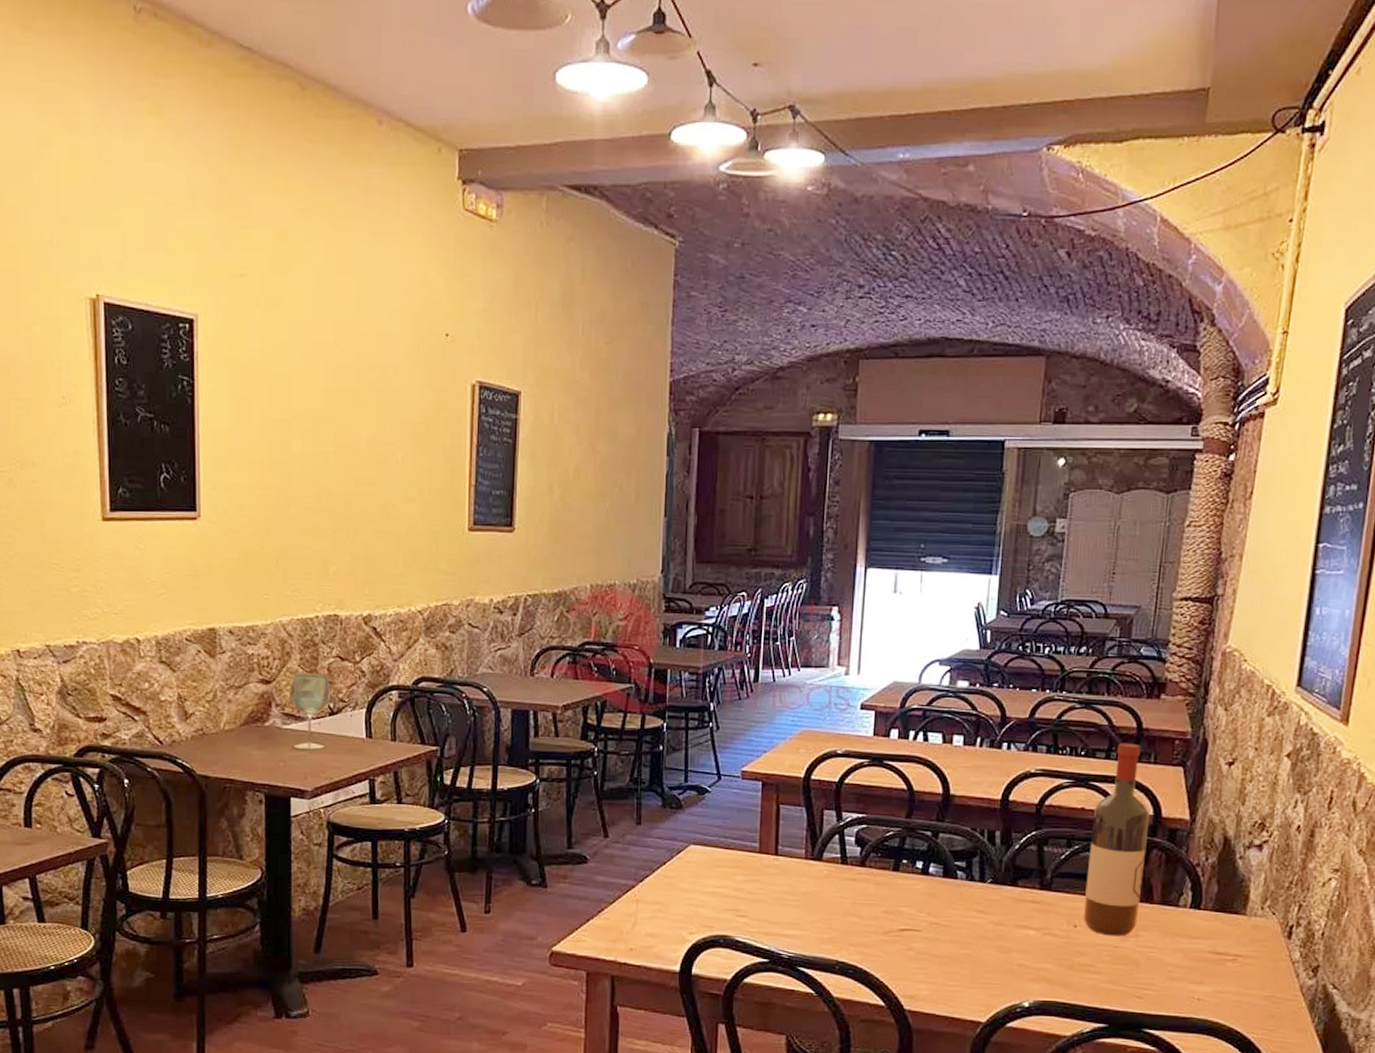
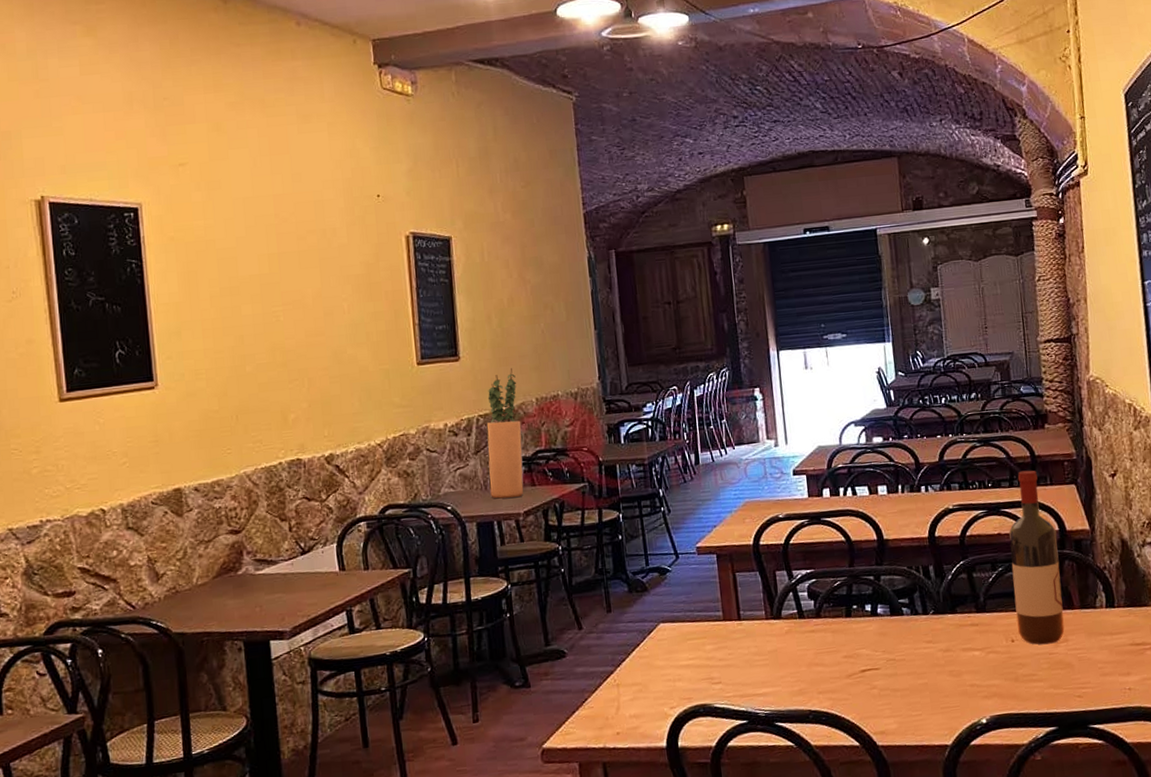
wine glass: present [288,672,331,751] -> none [259,516,302,593]
vase: none [530,547,572,689] -> present [487,367,524,499]

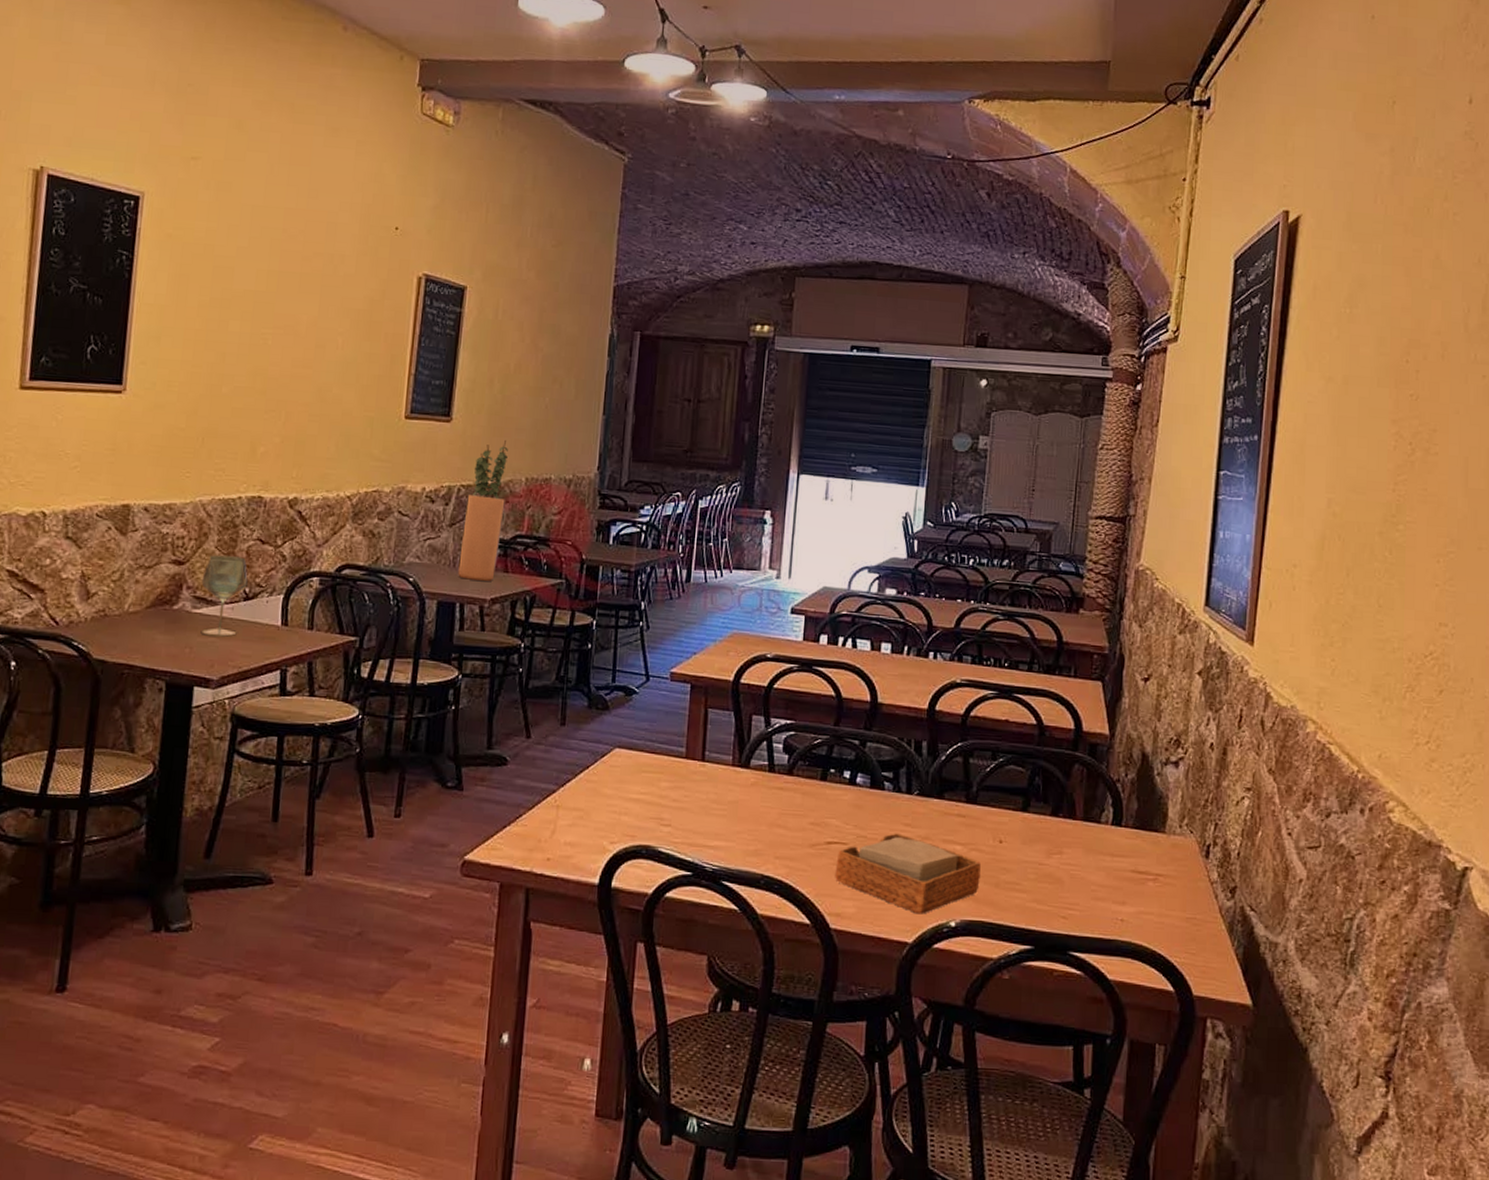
wine glass: none [259,516,302,593] -> present [200,554,248,638]
napkin holder: none [872,650,1002,719] -> present [835,833,981,914]
wine bottle: present [1009,470,1065,645] -> none [1009,655,1071,853]

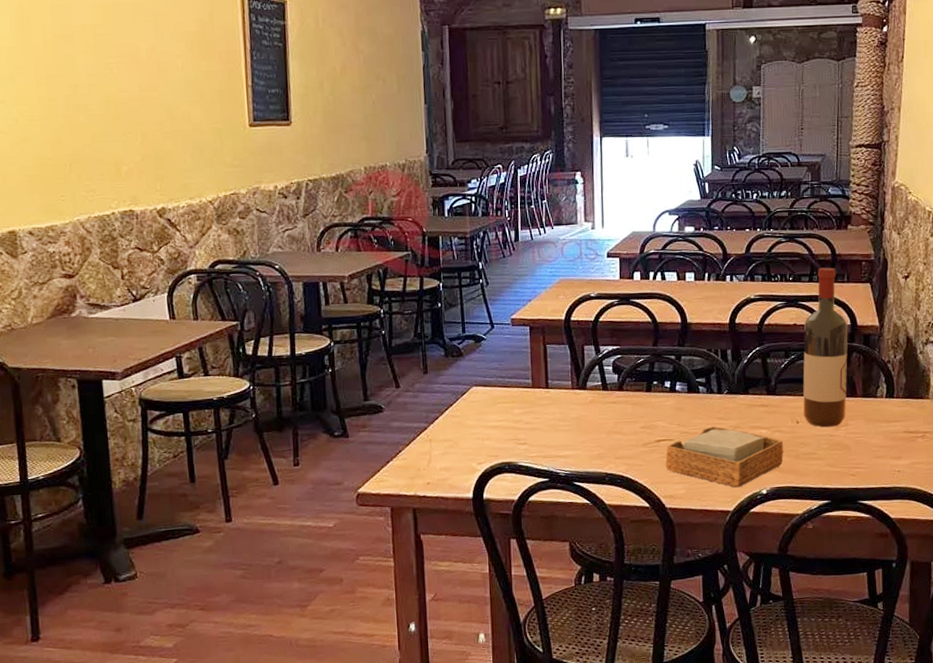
wine glass: present [200,554,248,638] -> none [92,264,134,337]
vase: present [458,439,508,582] -> none [315,135,350,262]
wine bottle: none [1009,655,1071,853] -> present [803,267,848,428]

